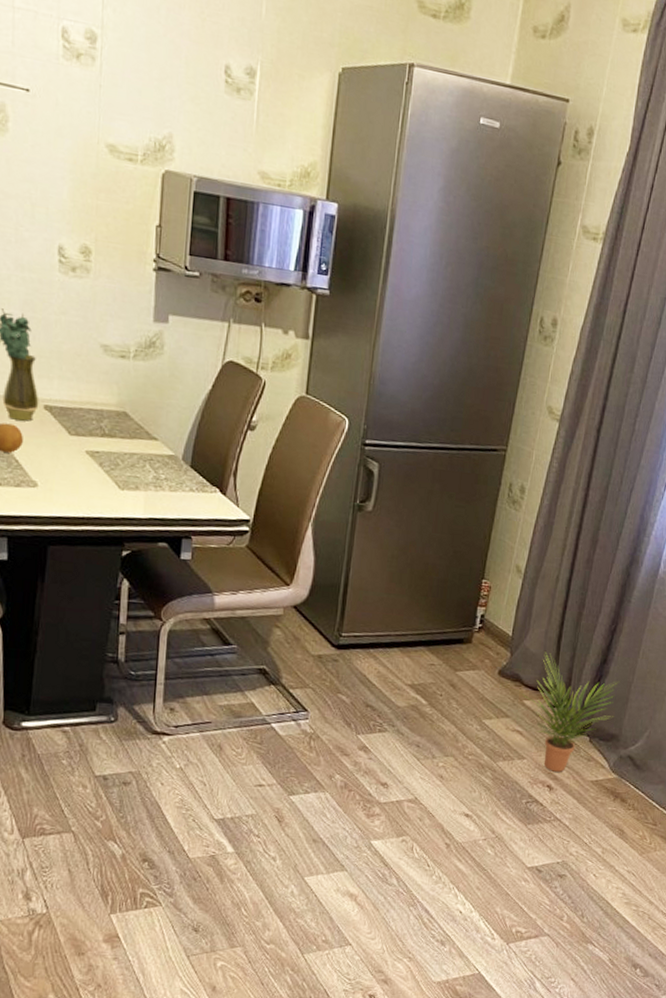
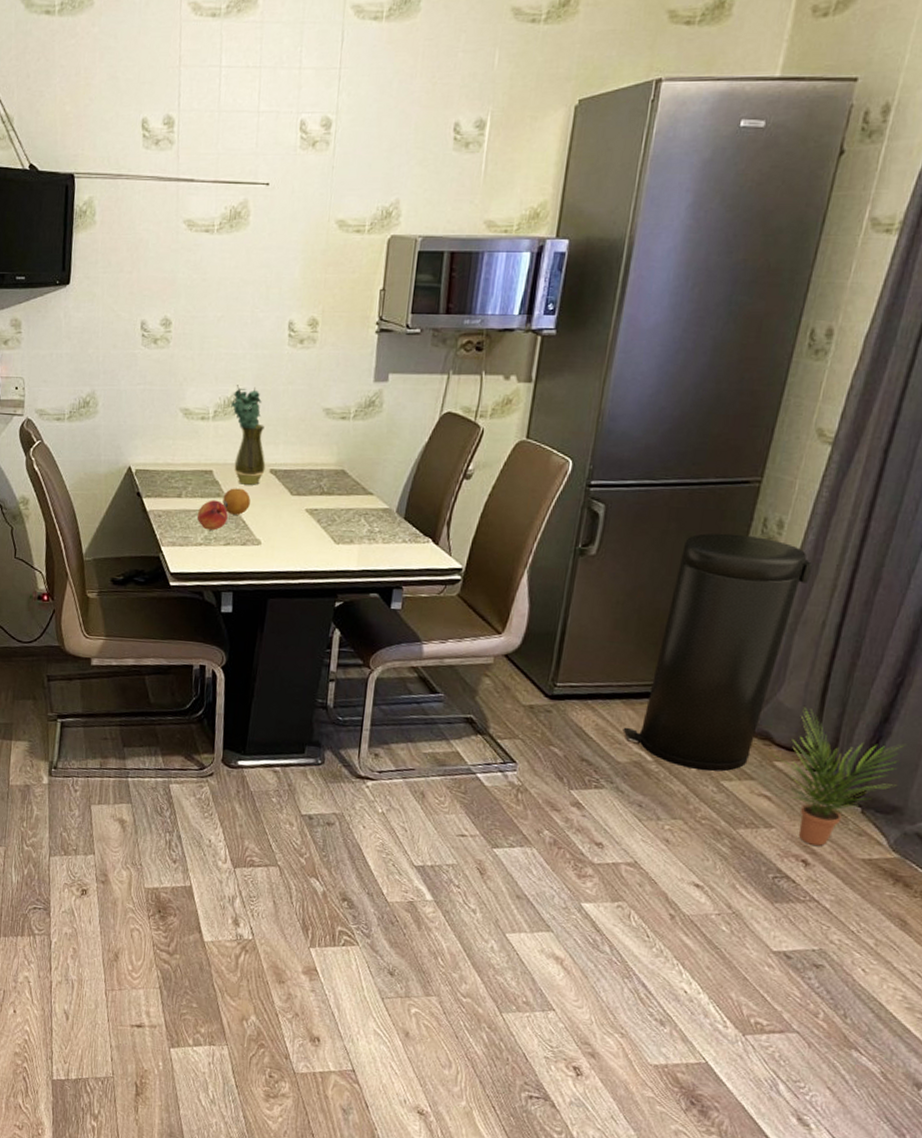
pedal bin: none [401,495,548,711] -> present [622,533,813,771]

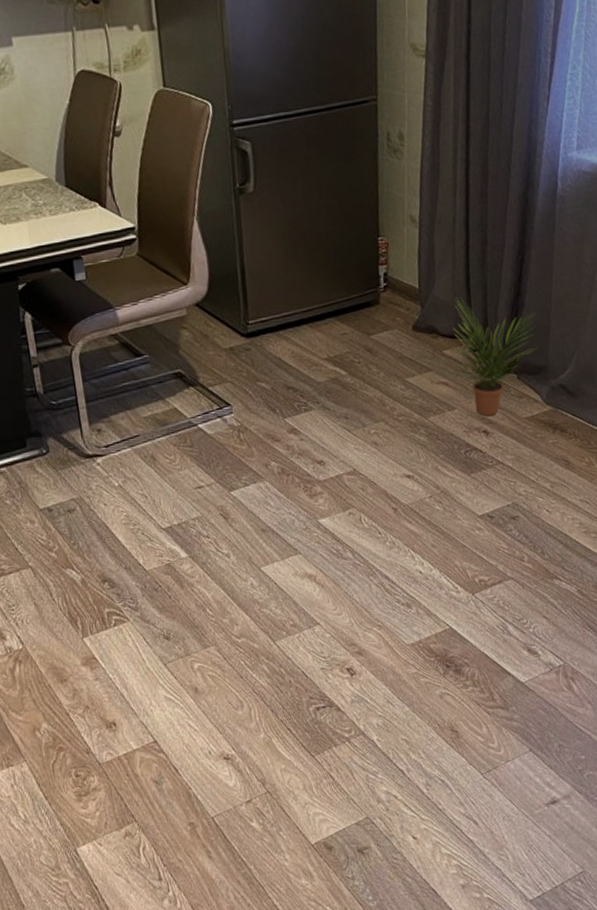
pedal bin: present [622,533,813,771] -> none [315,150,435,374]

